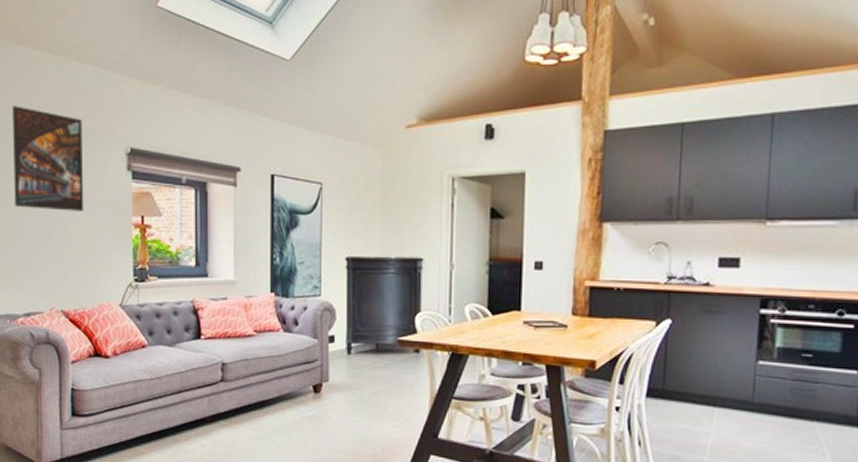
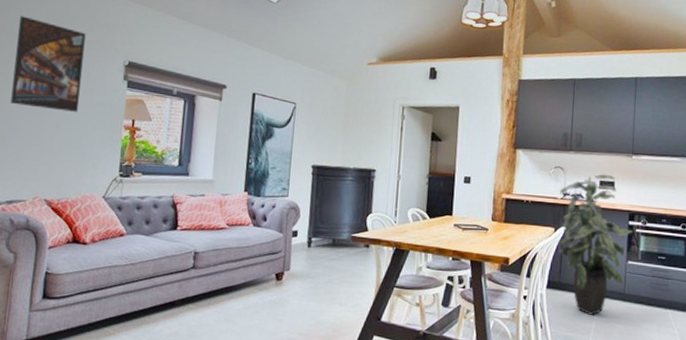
indoor plant: none [658,249,767,430] -> present [555,174,634,315]

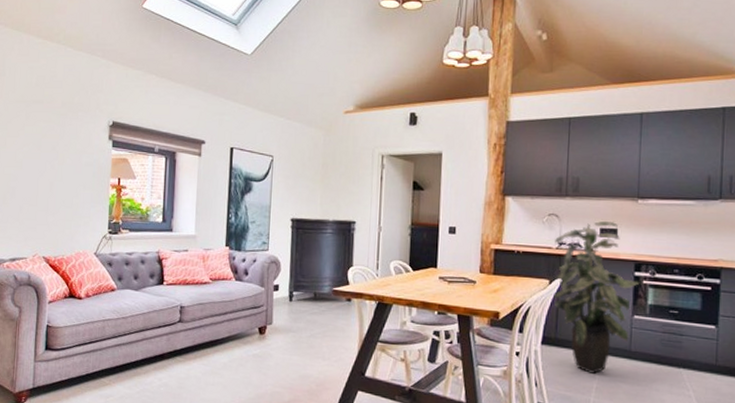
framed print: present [10,16,86,112] -> none [9,83,73,173]

